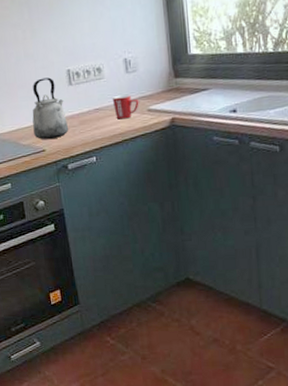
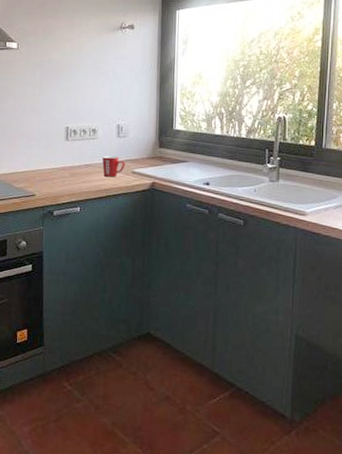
kettle: present [32,77,69,140] -> none [27,131,60,186]

